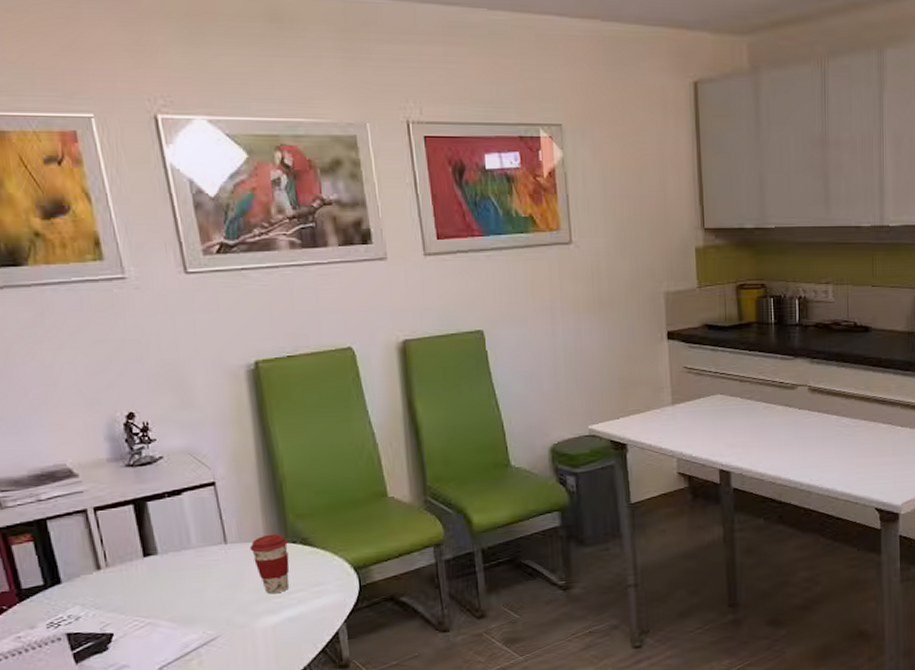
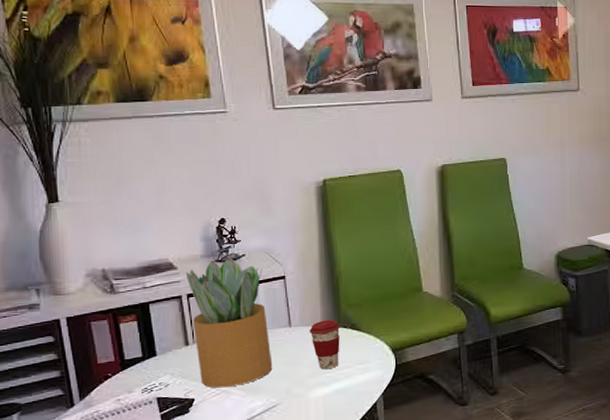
potted plant: none [90,461,208,620] -> present [186,258,273,388]

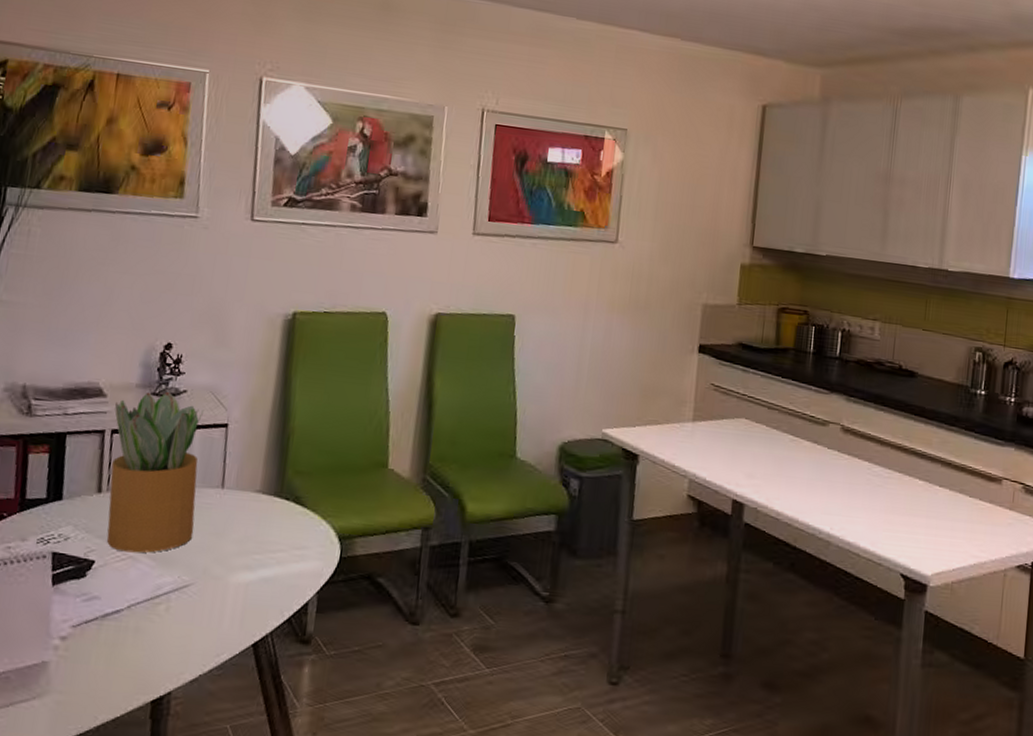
coffee cup: present [309,319,341,370] -> none [243,486,282,550]

